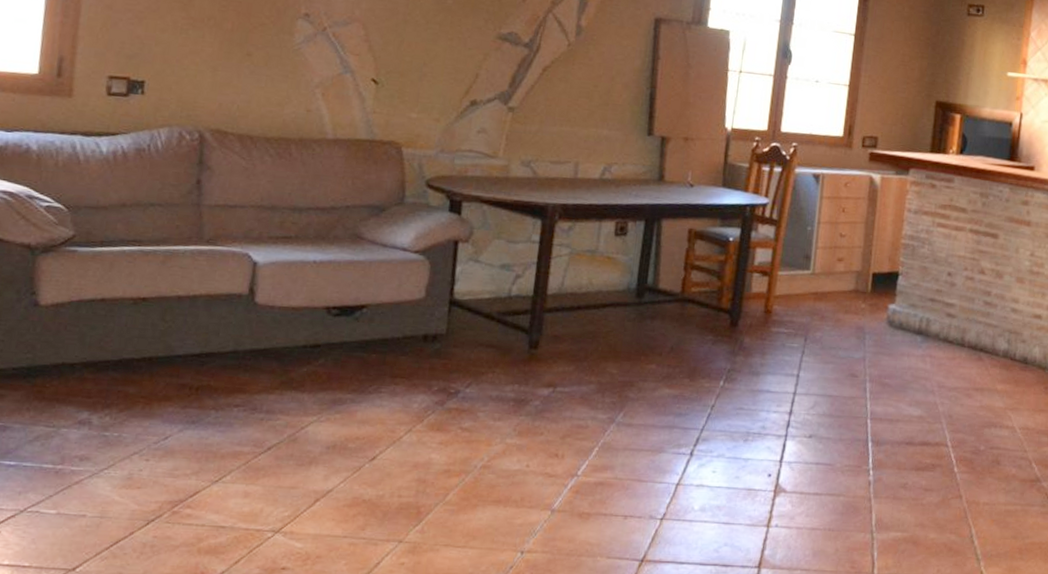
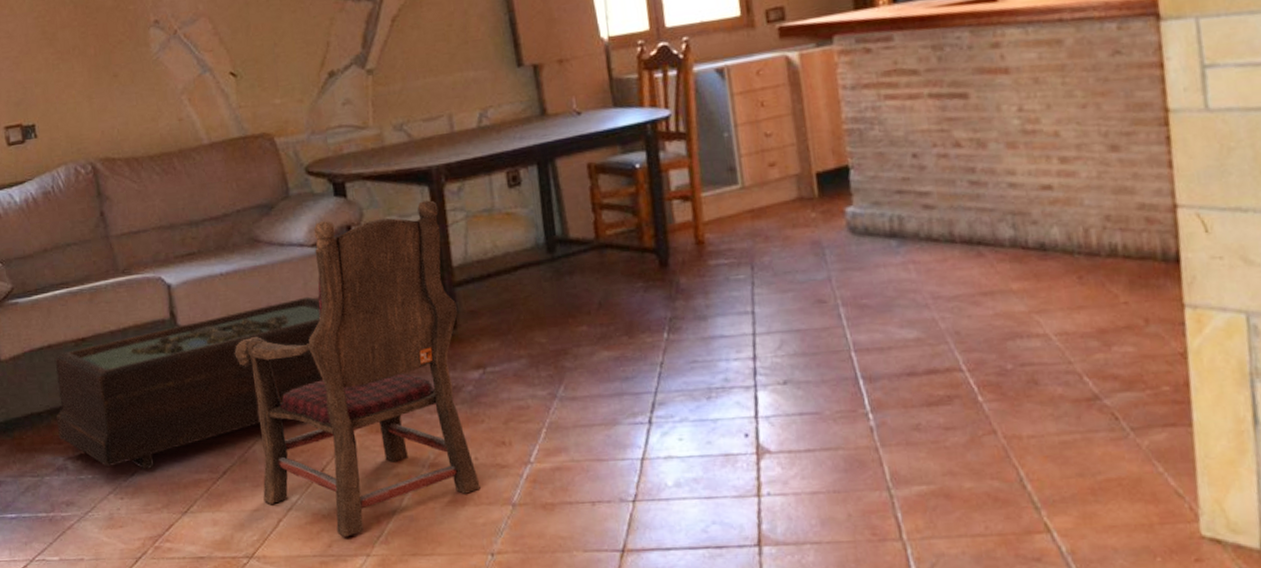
coffee table: none [89,297,411,436] -> present [55,296,323,470]
armchair: none [305,232,546,523] -> present [234,200,480,537]

